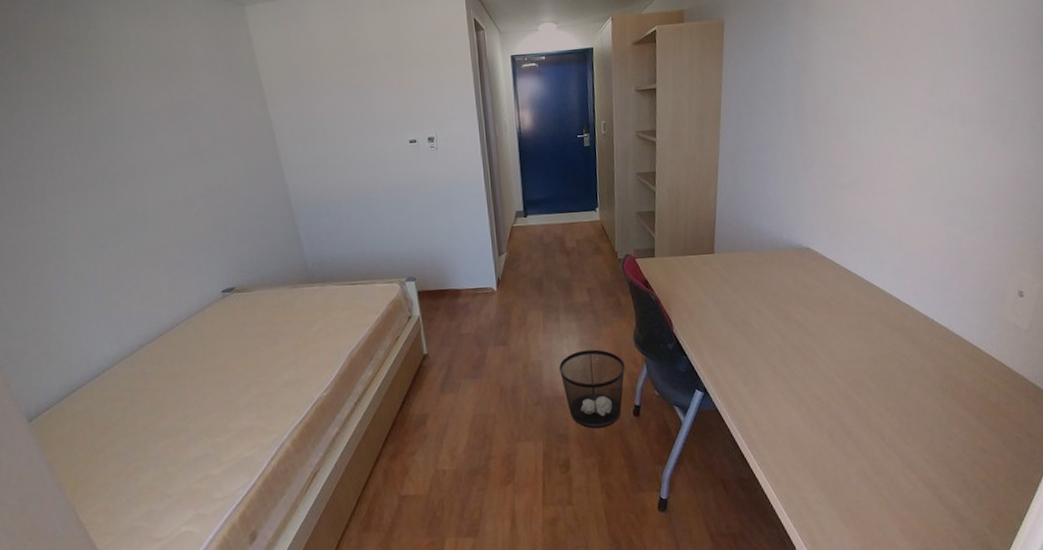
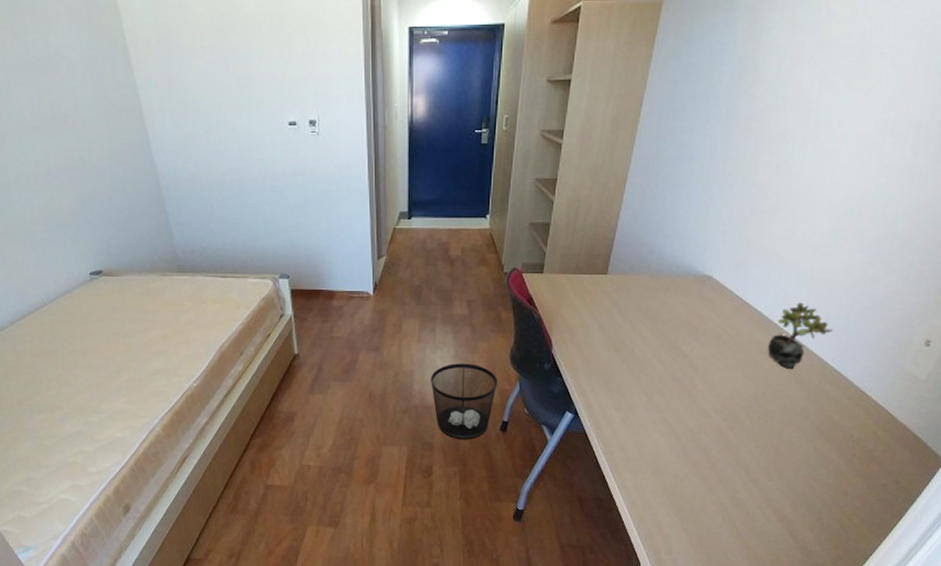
succulent plant: none [875,265,931,329] -> present [768,302,833,369]

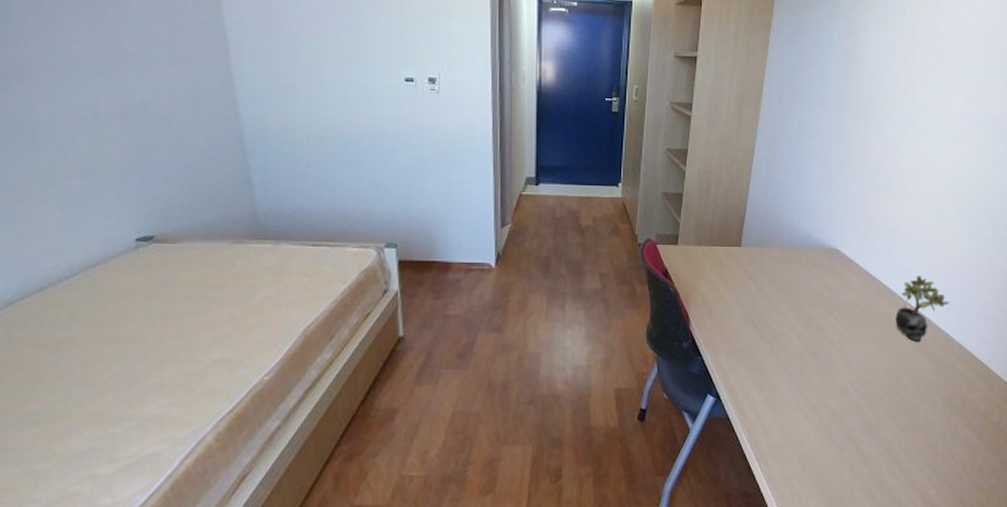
waste bin: present [431,363,498,440] -> none [560,343,634,434]

